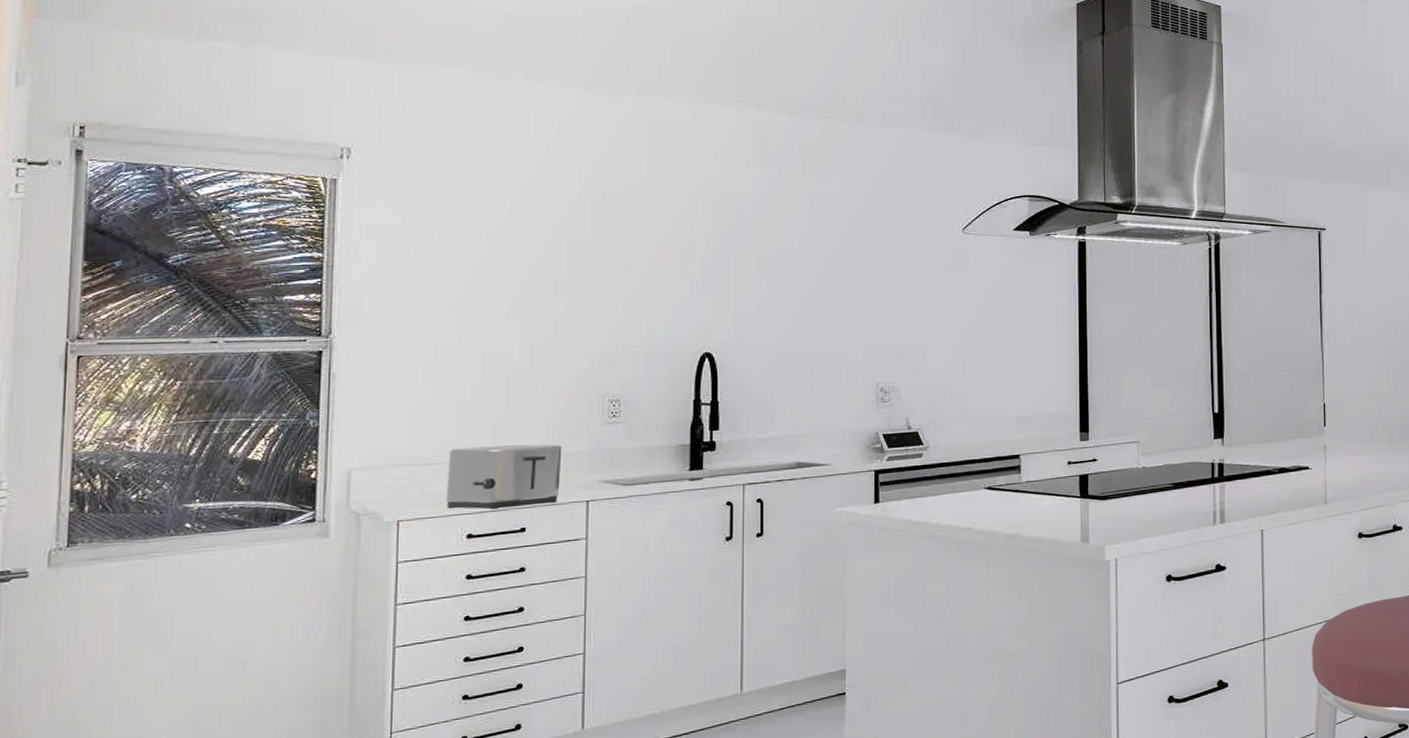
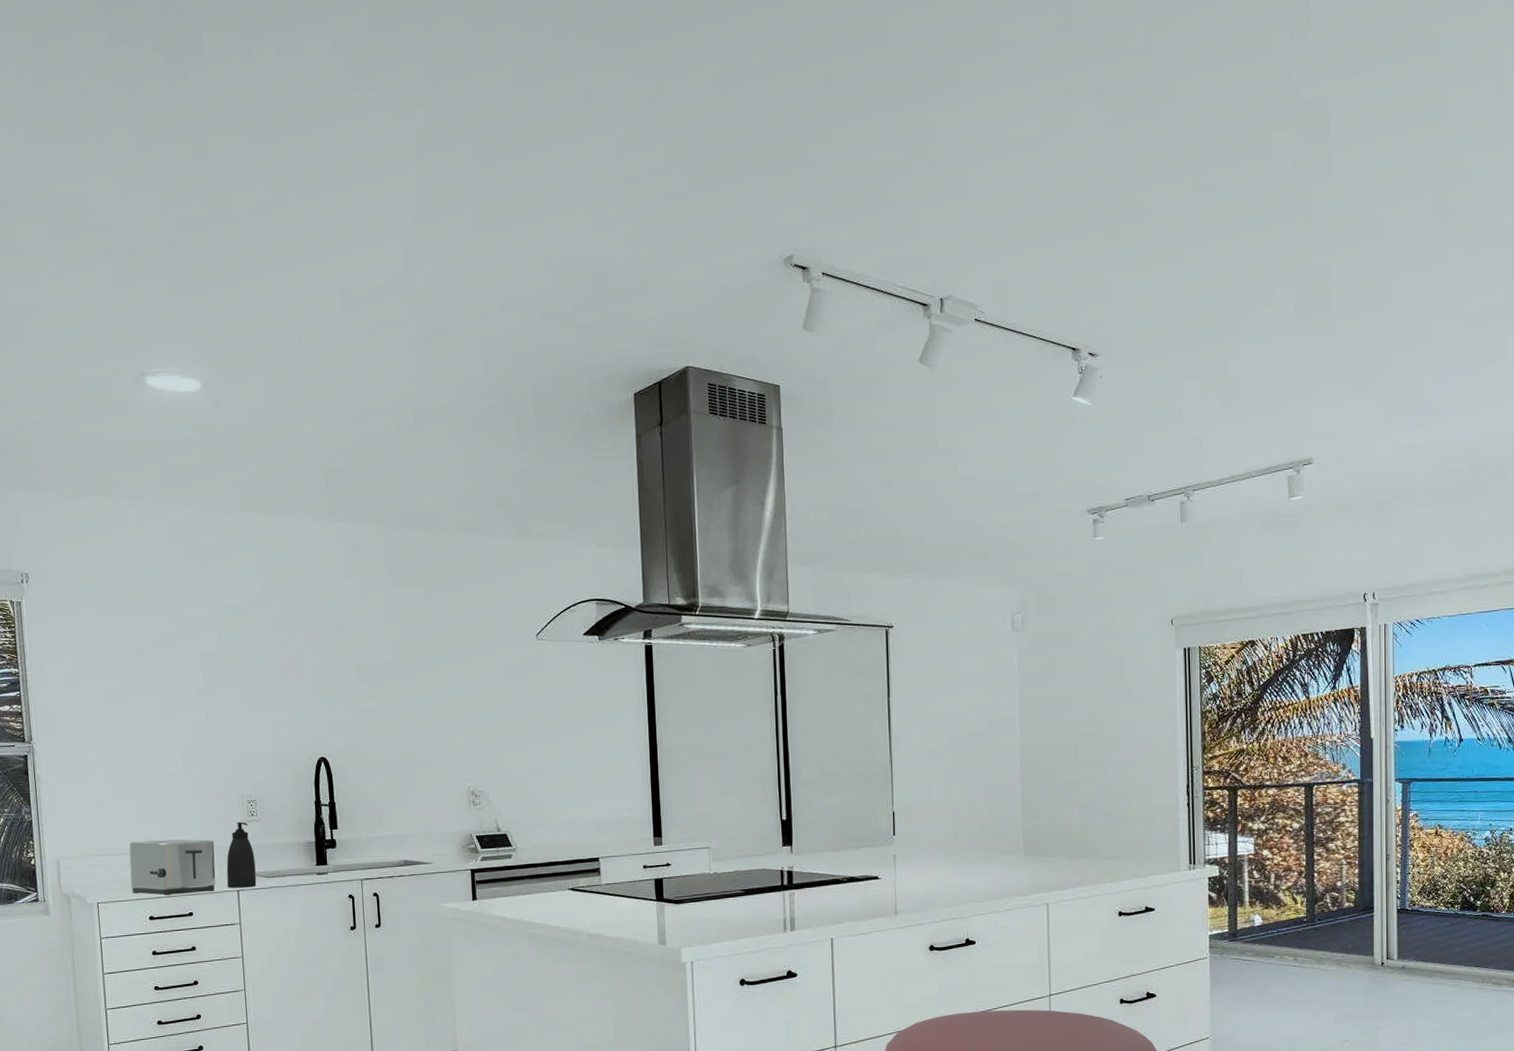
soap dispenser: none [575,424,613,499] -> present [226,822,257,888]

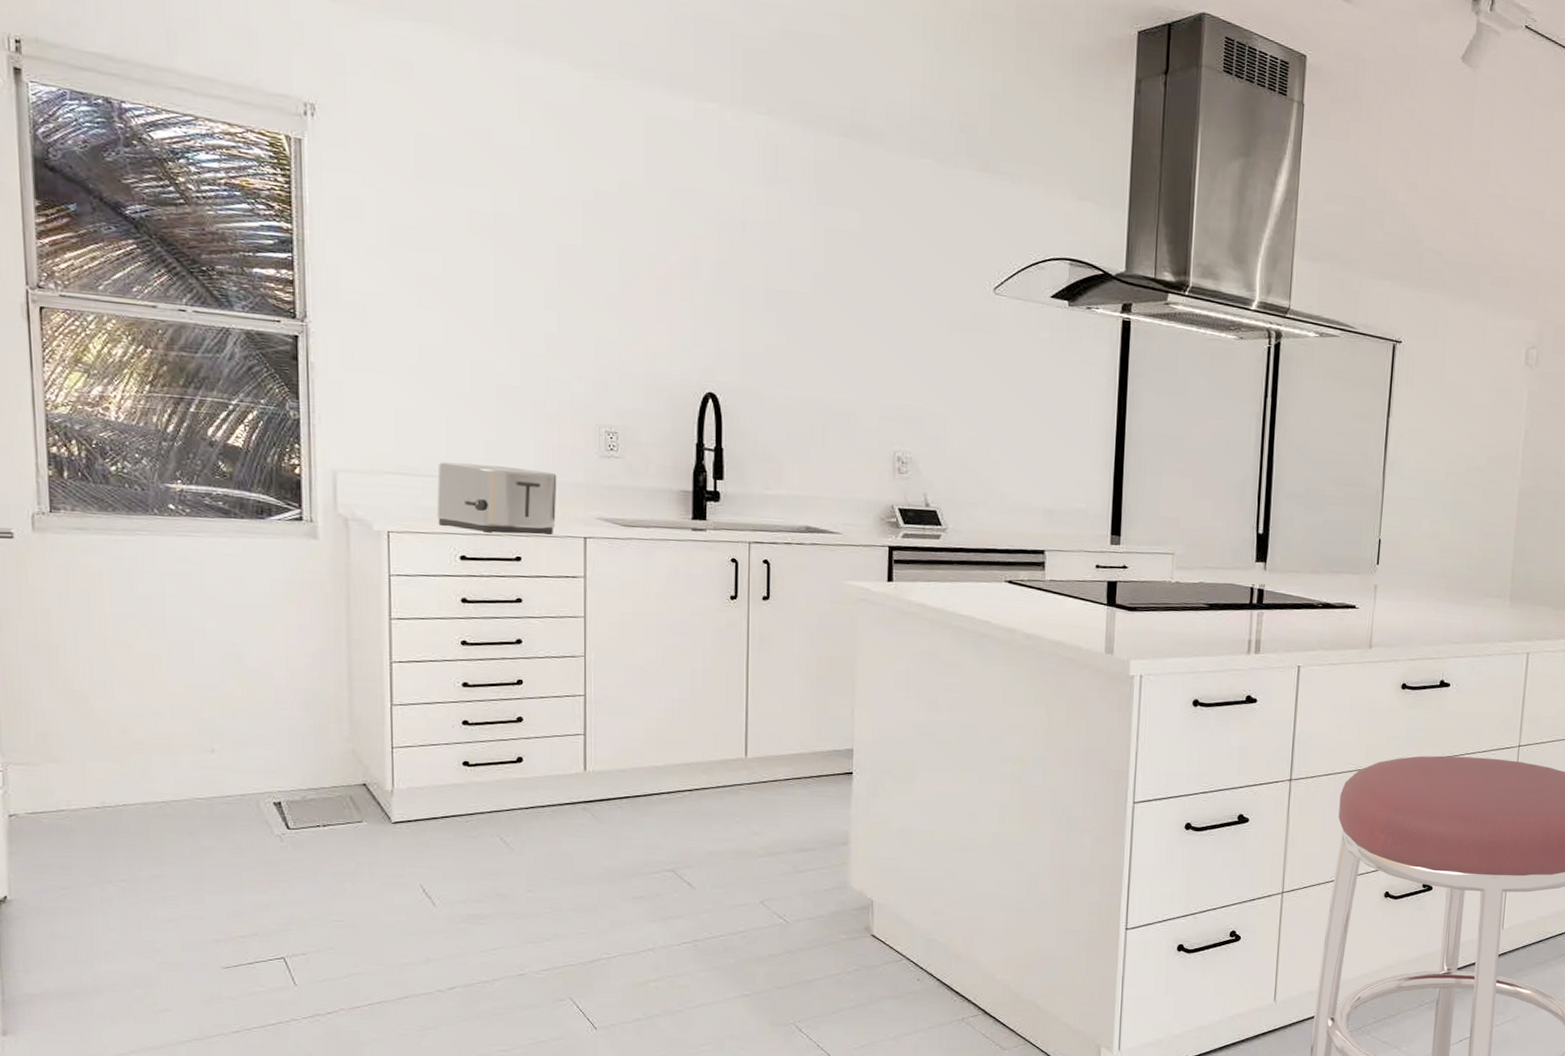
soap dispenser: present [226,822,257,888] -> none [571,456,611,536]

